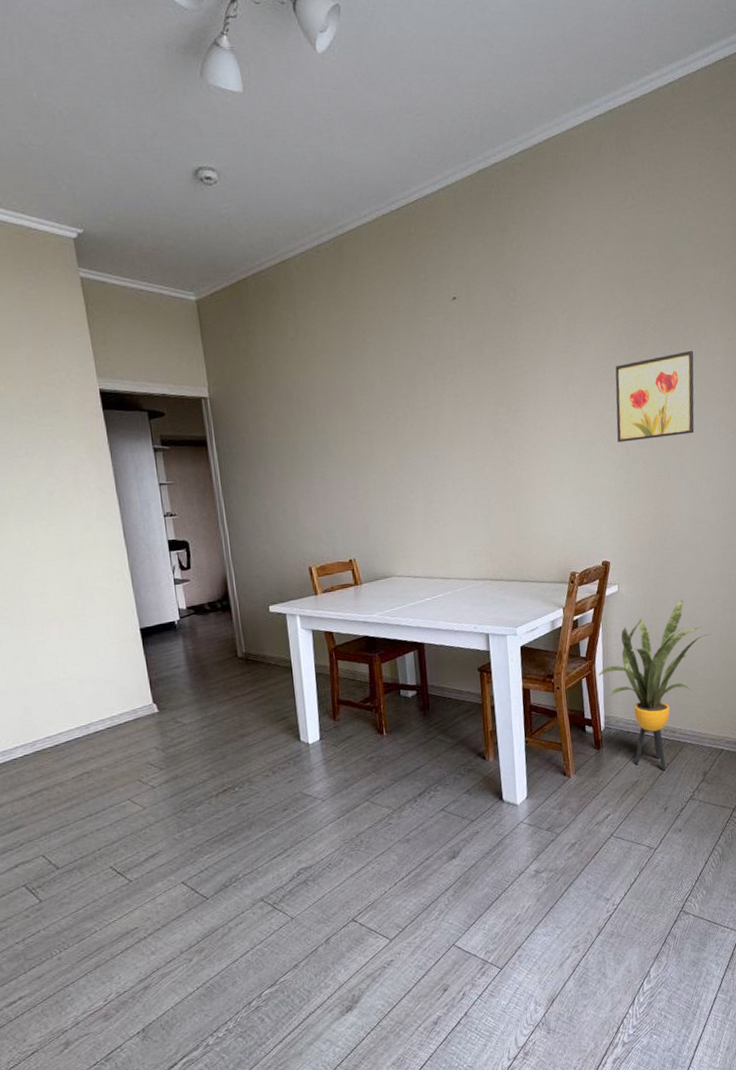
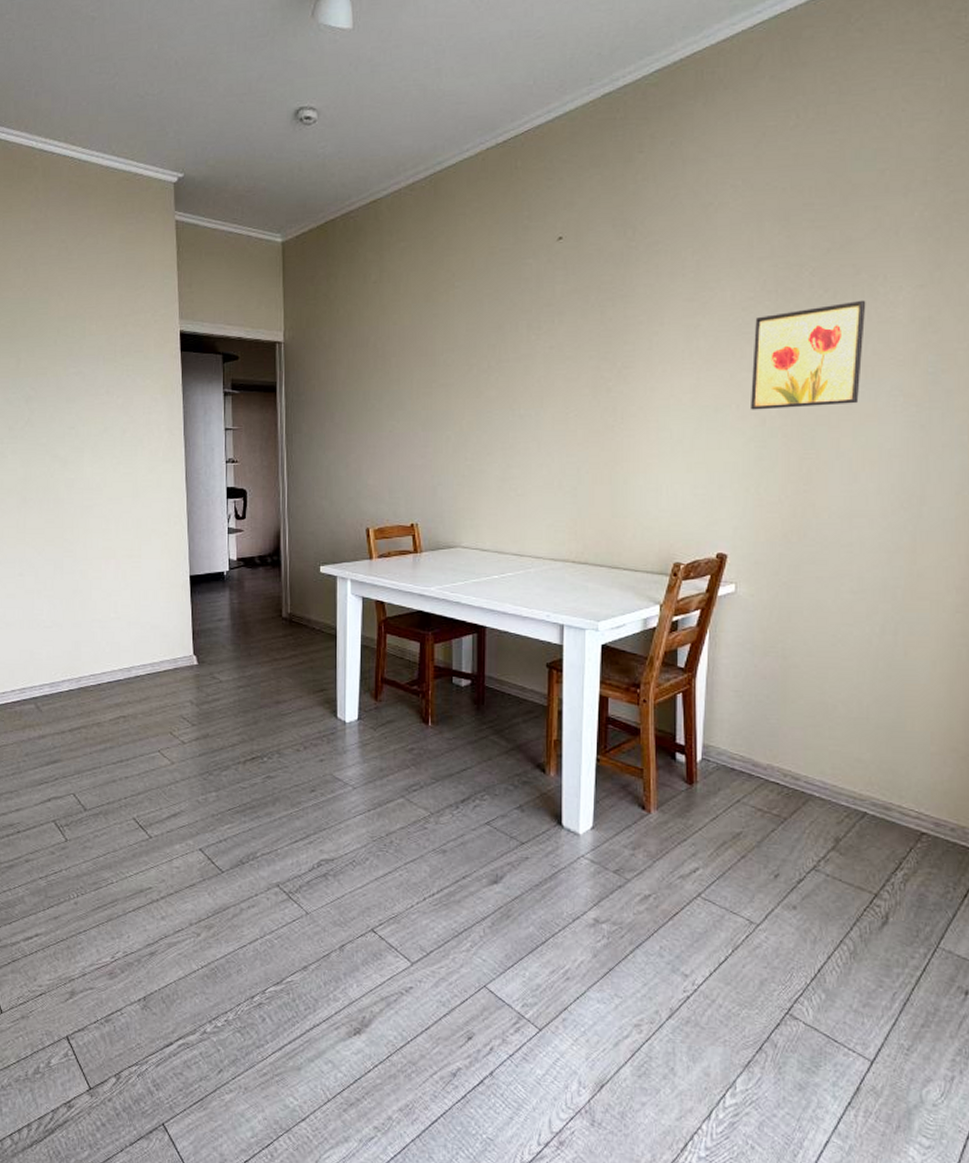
house plant: present [597,599,711,770] -> none [697,611,861,825]

